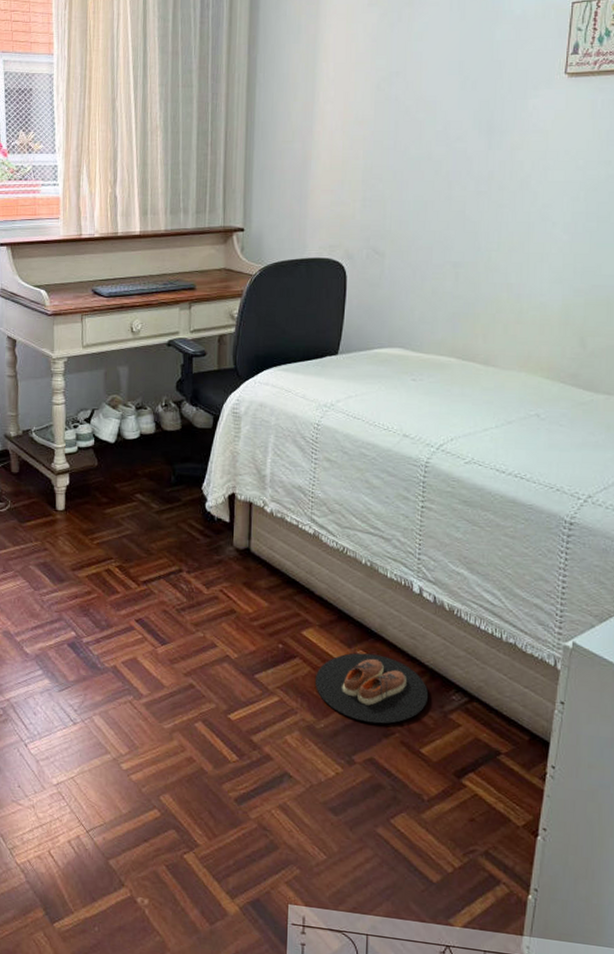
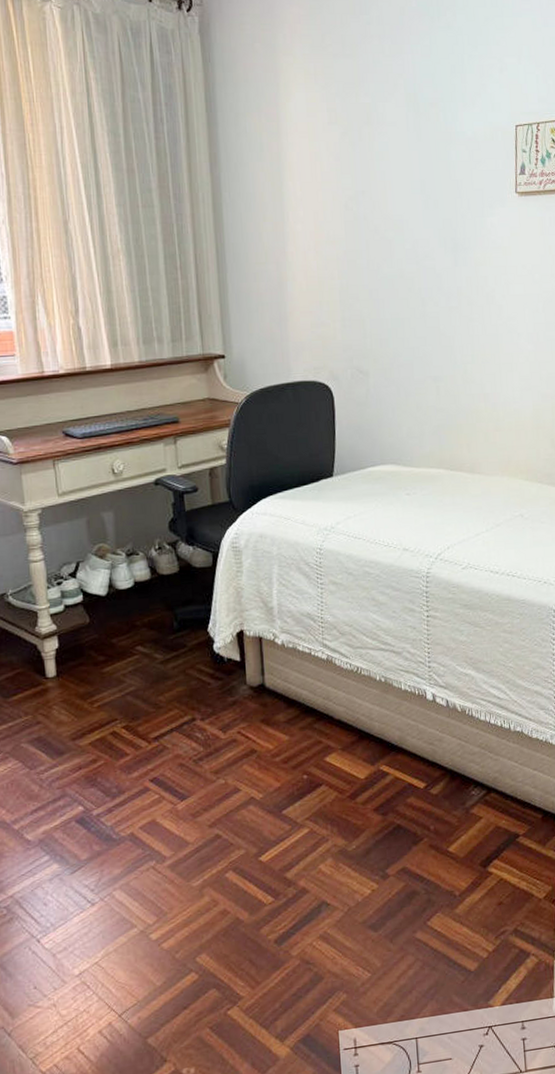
slippers: present [314,653,428,724] -> none [342,766,450,834]

